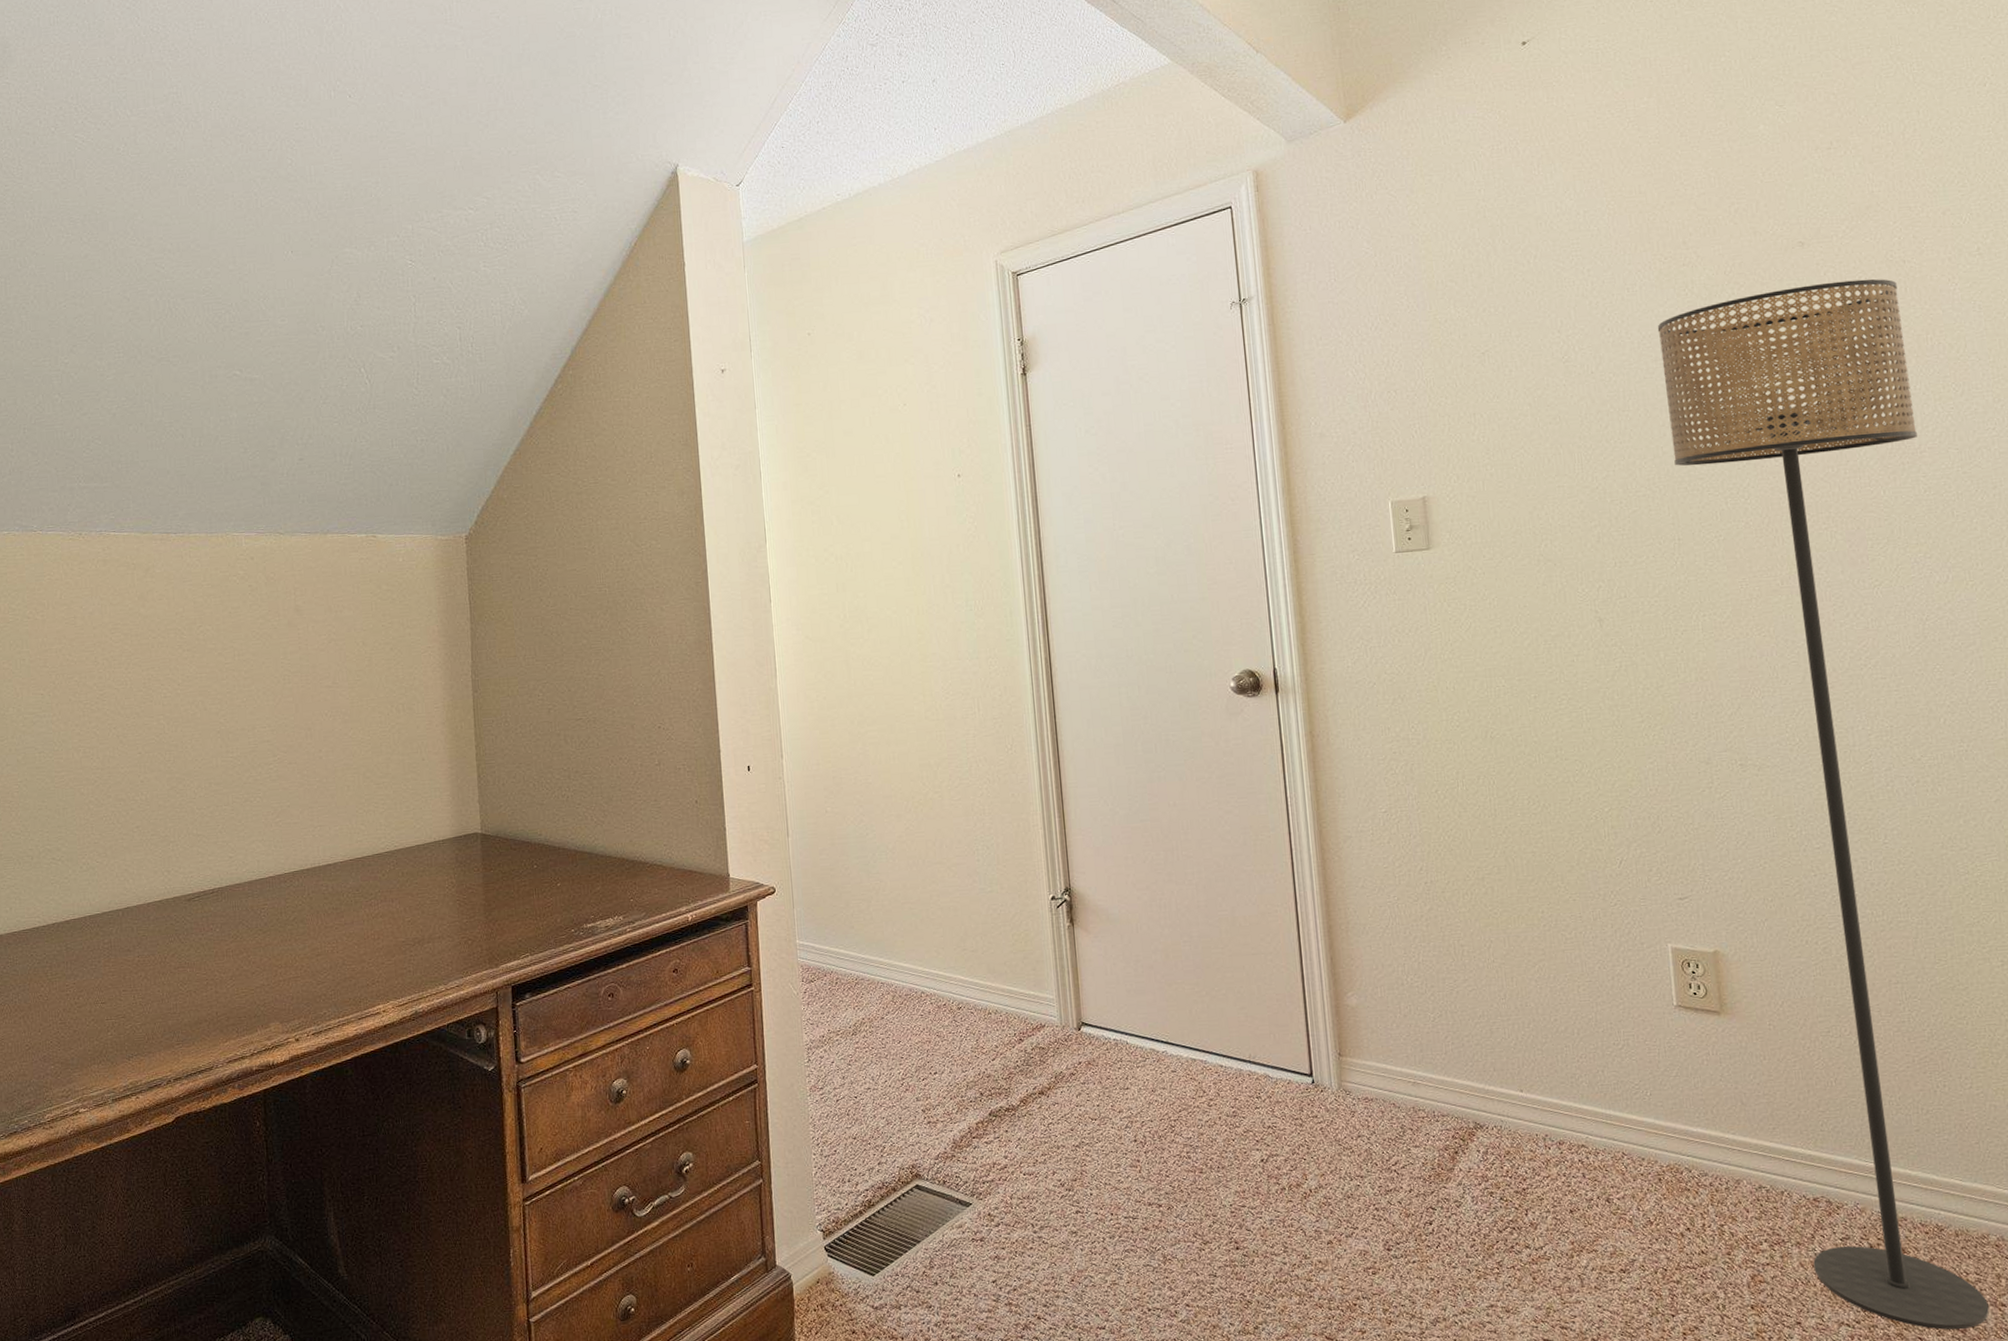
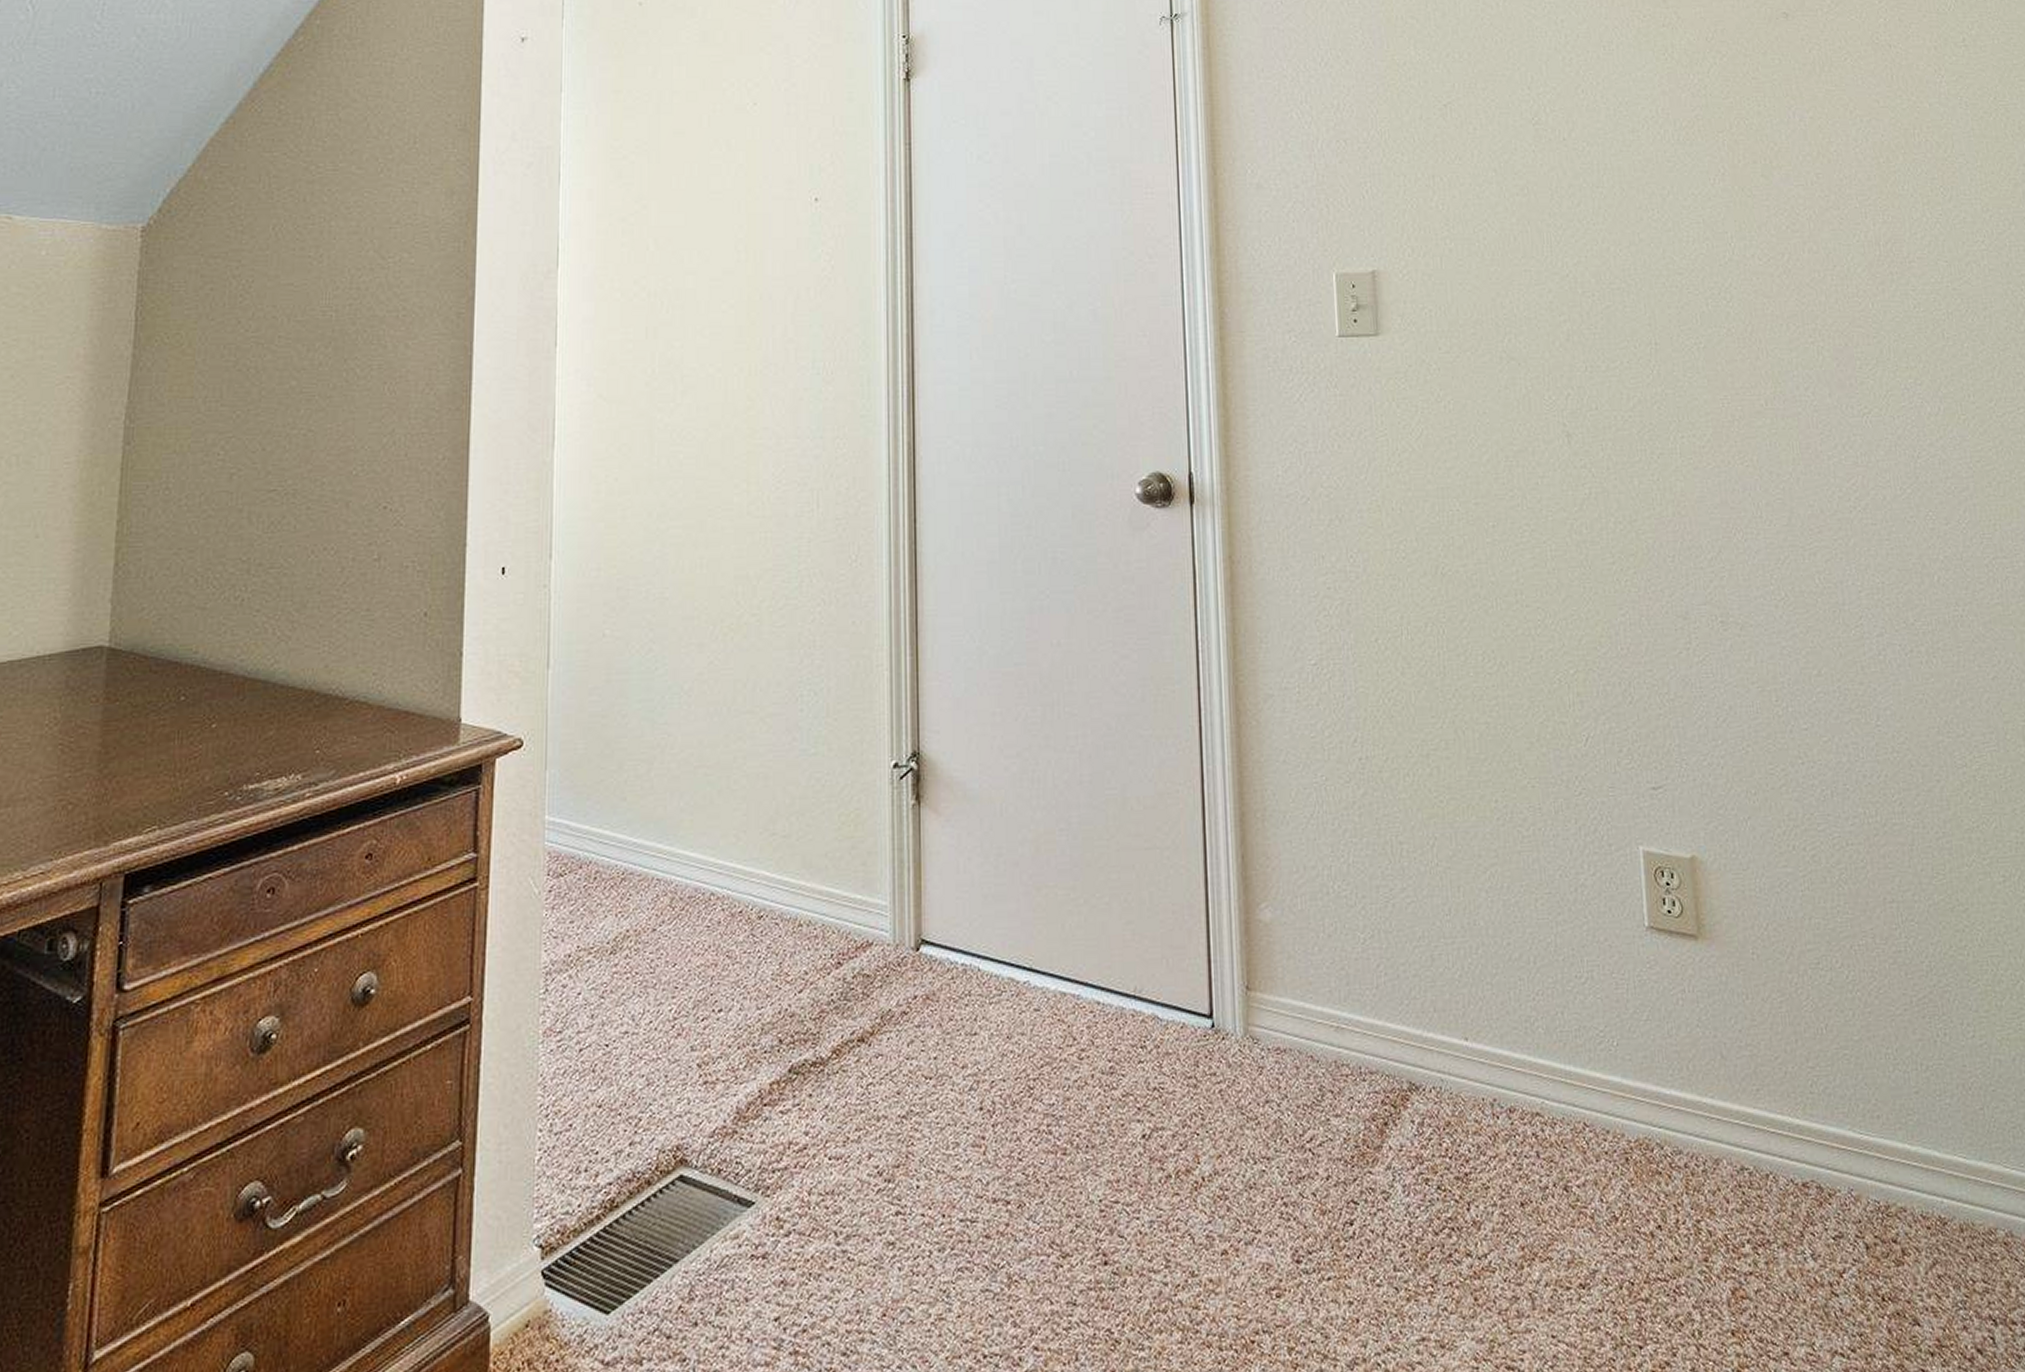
floor lamp: present [1657,279,1989,1330] -> none [1635,61,1999,1359]

